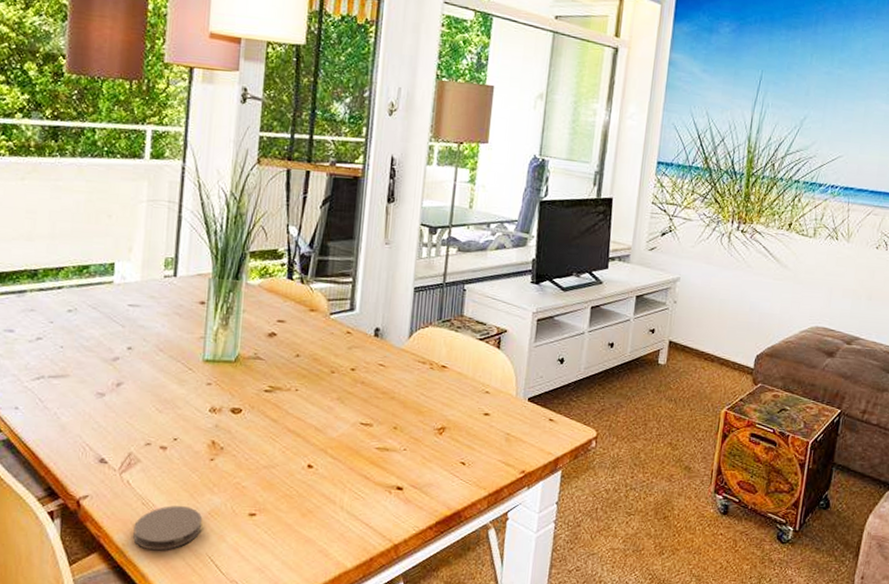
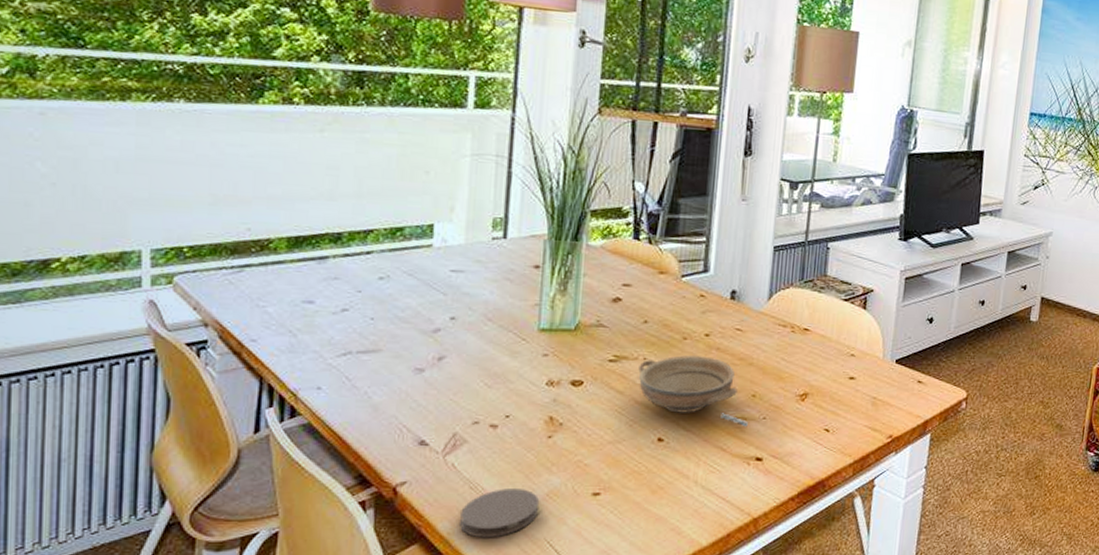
bowl: none [291,388,390,458] -> present [638,355,748,427]

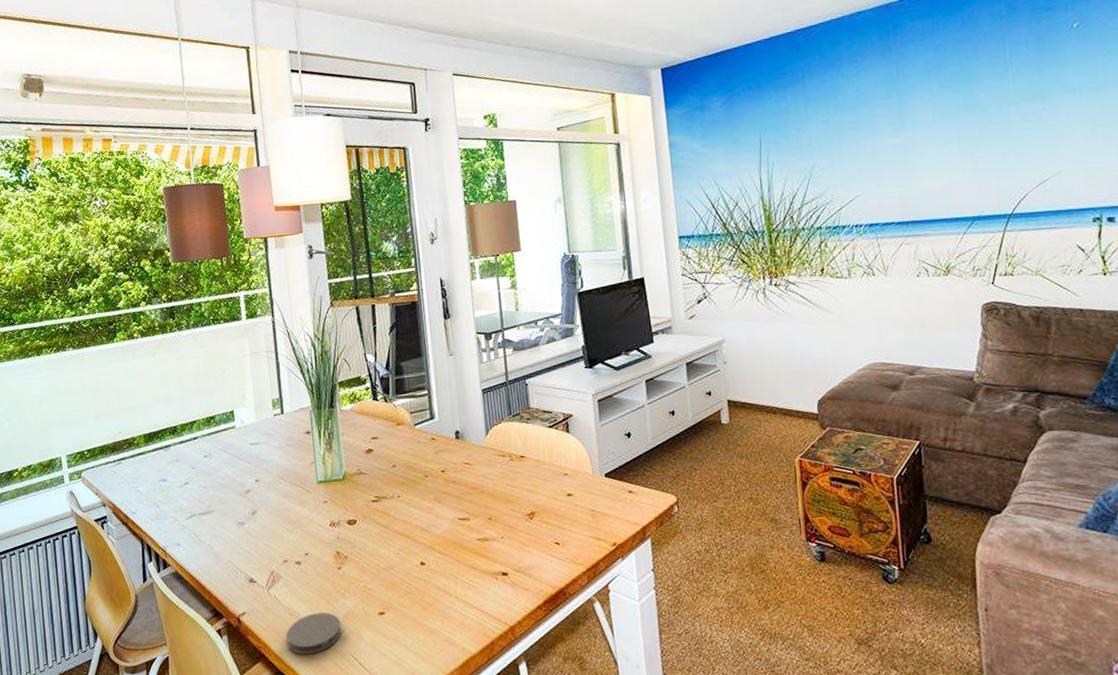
bowl: present [638,355,748,427] -> none [395,489,490,547]

